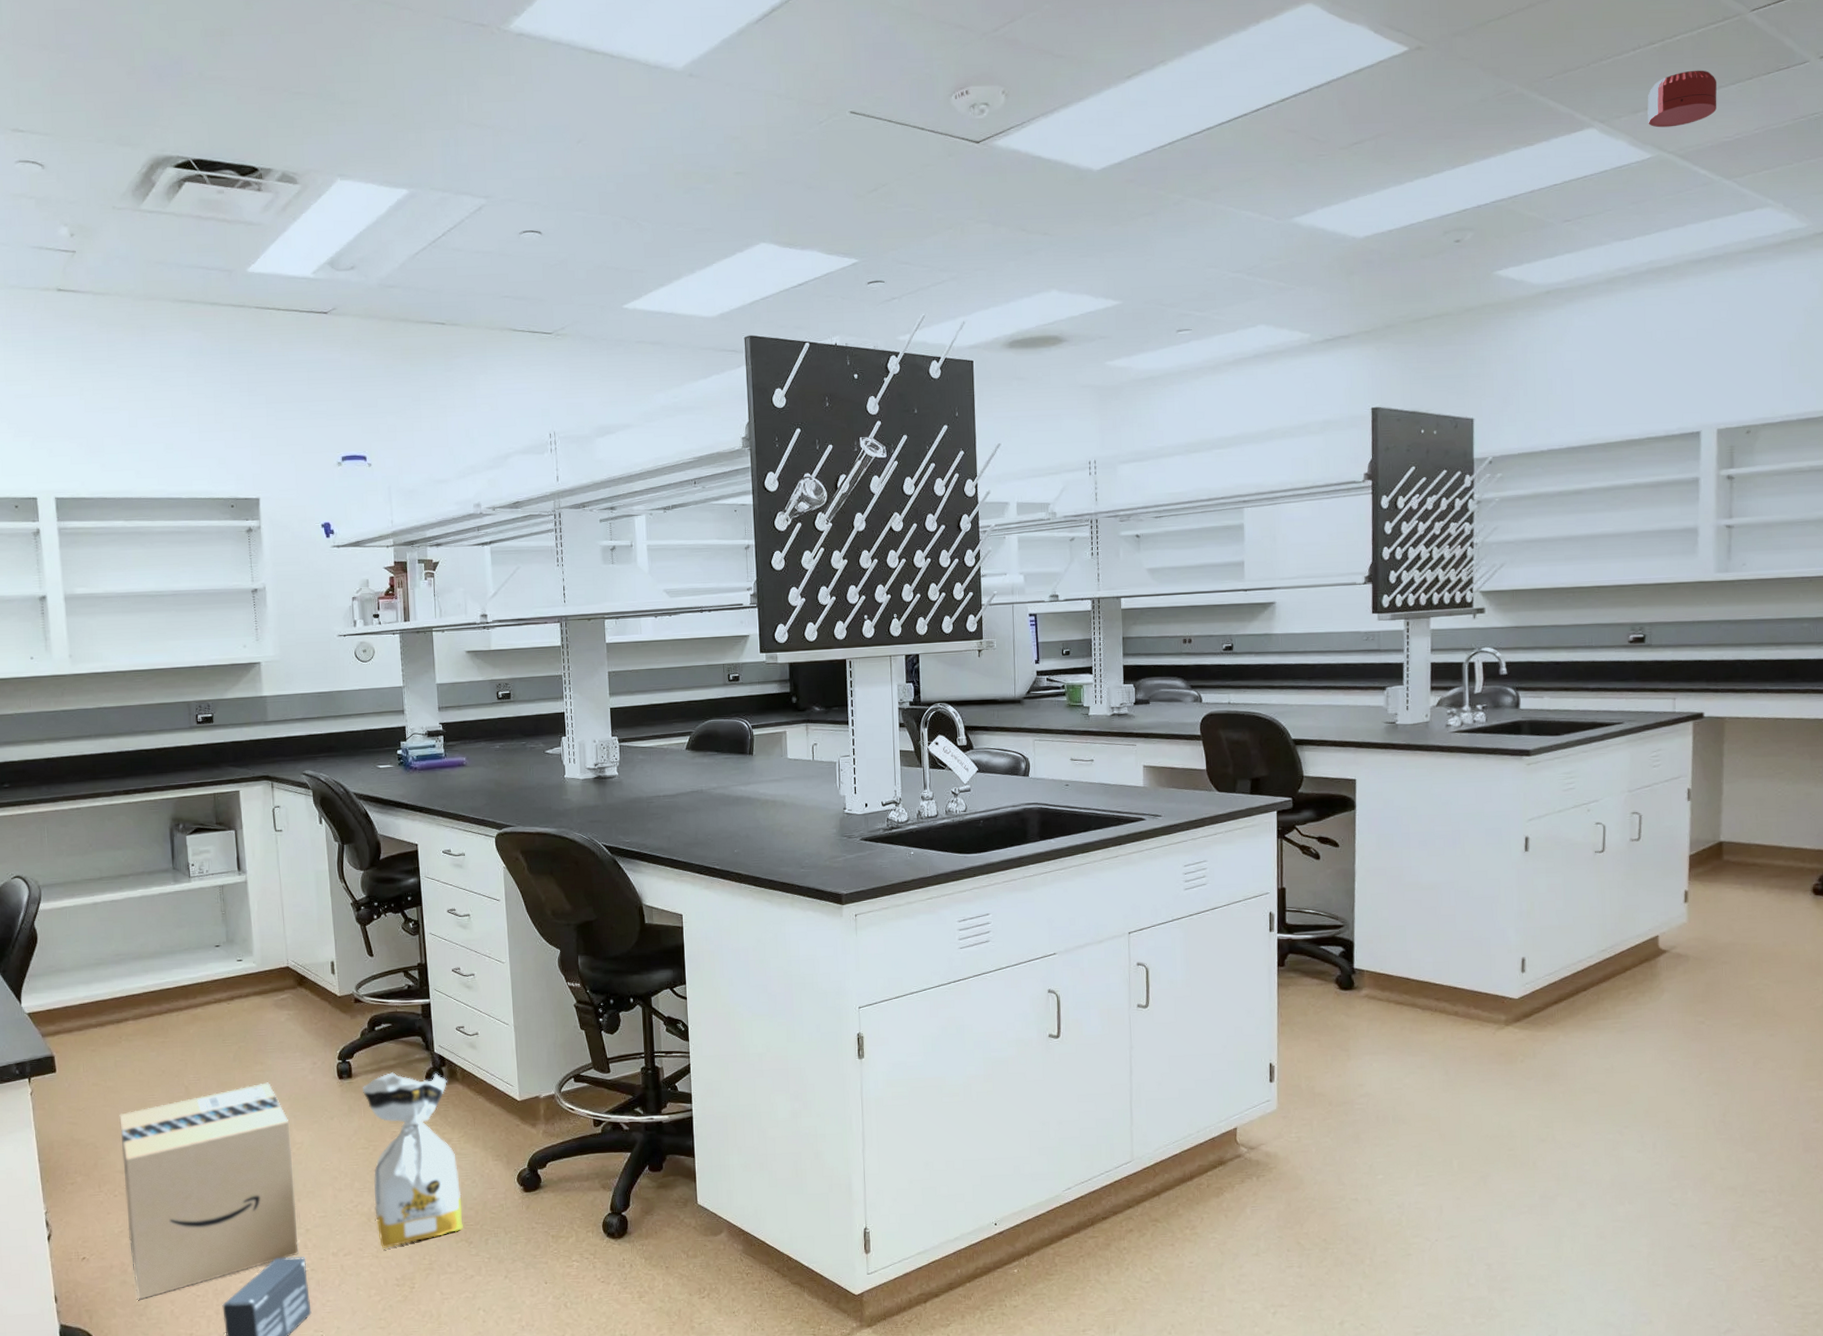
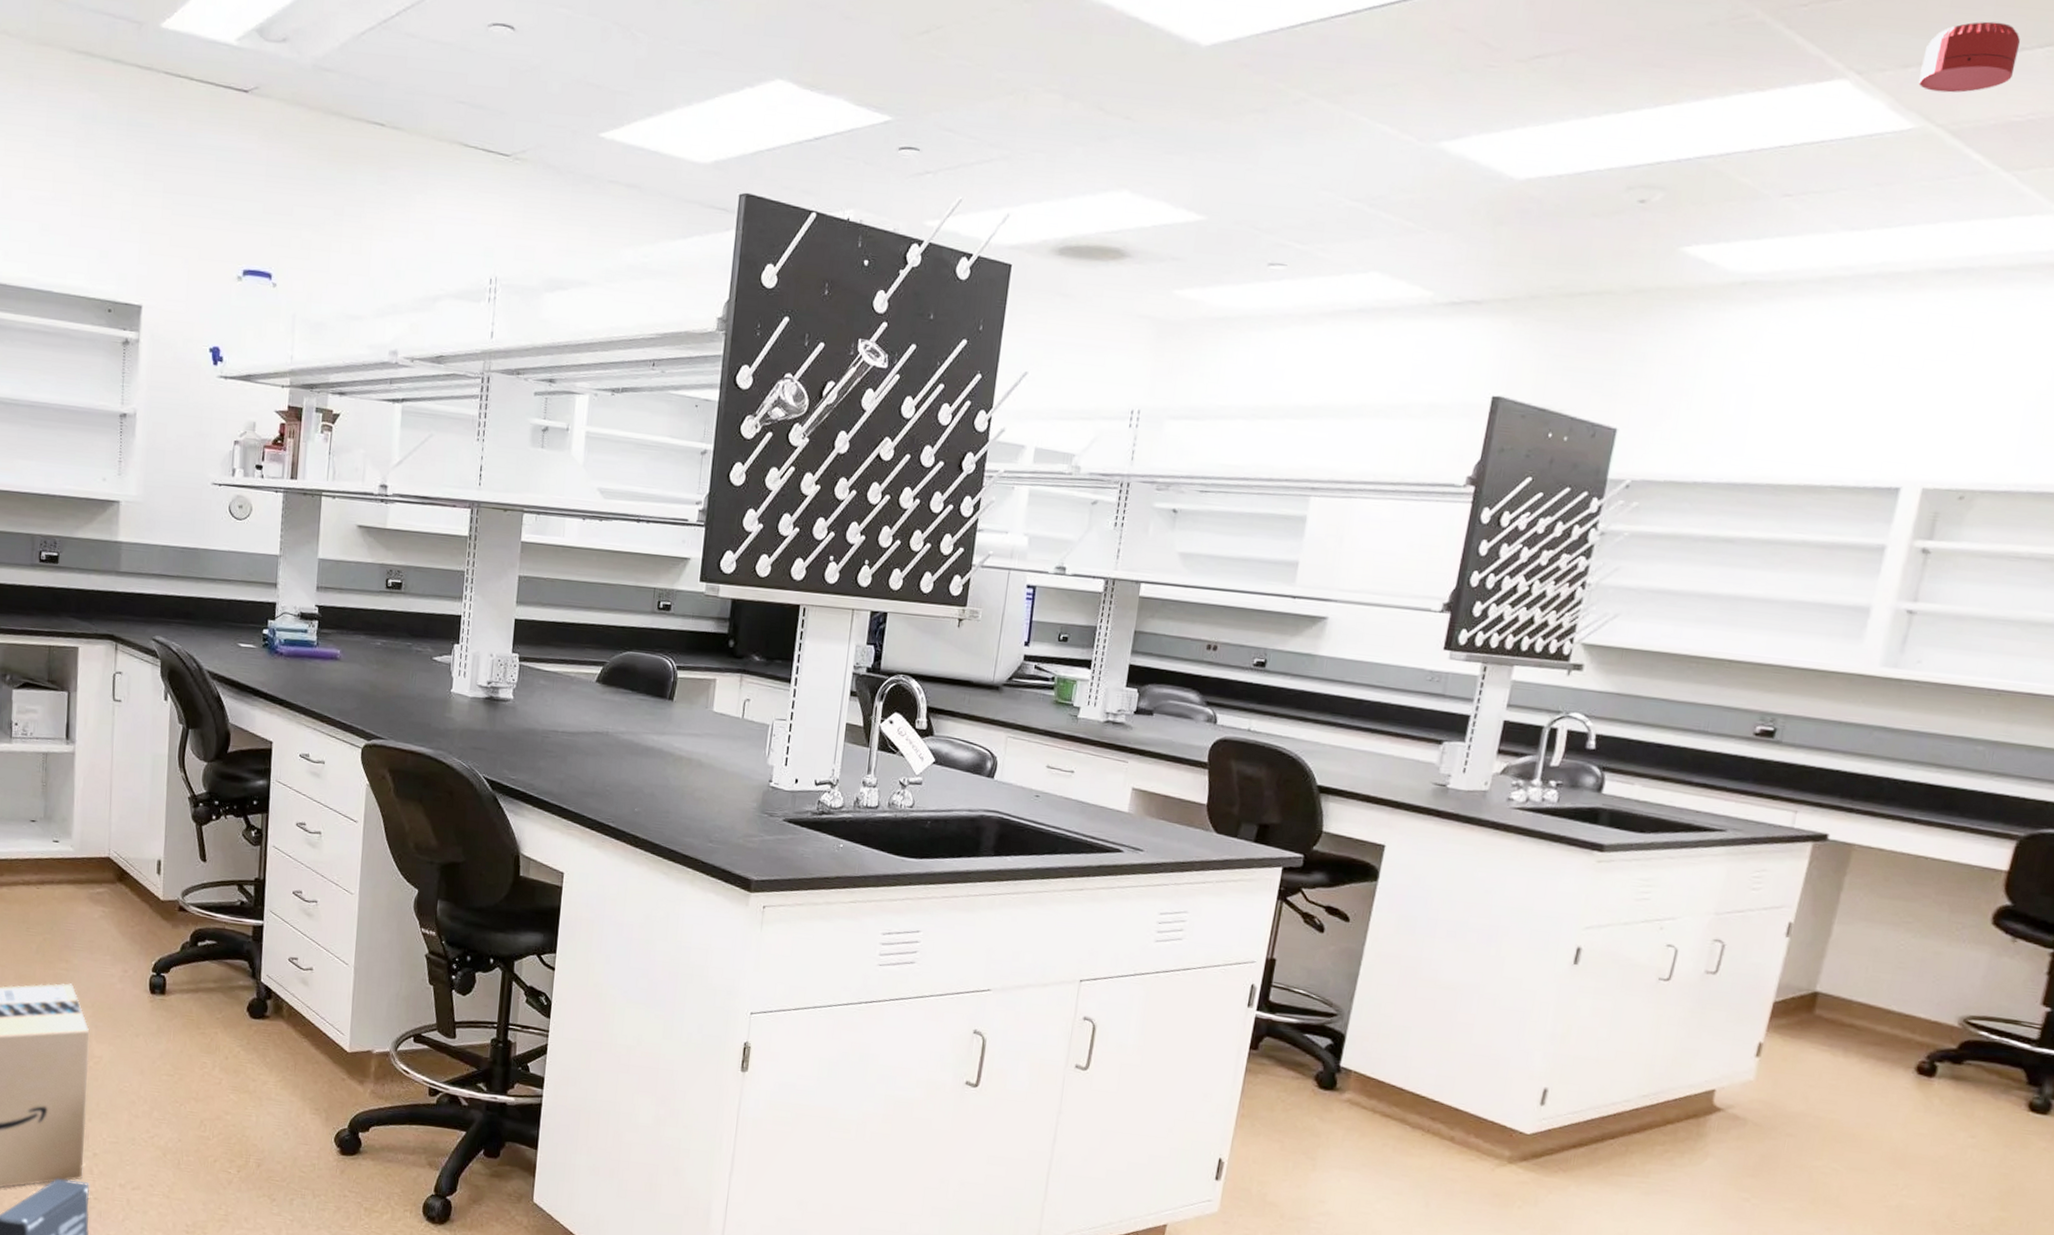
bag: present [363,1072,463,1249] -> none [172,996,271,1190]

